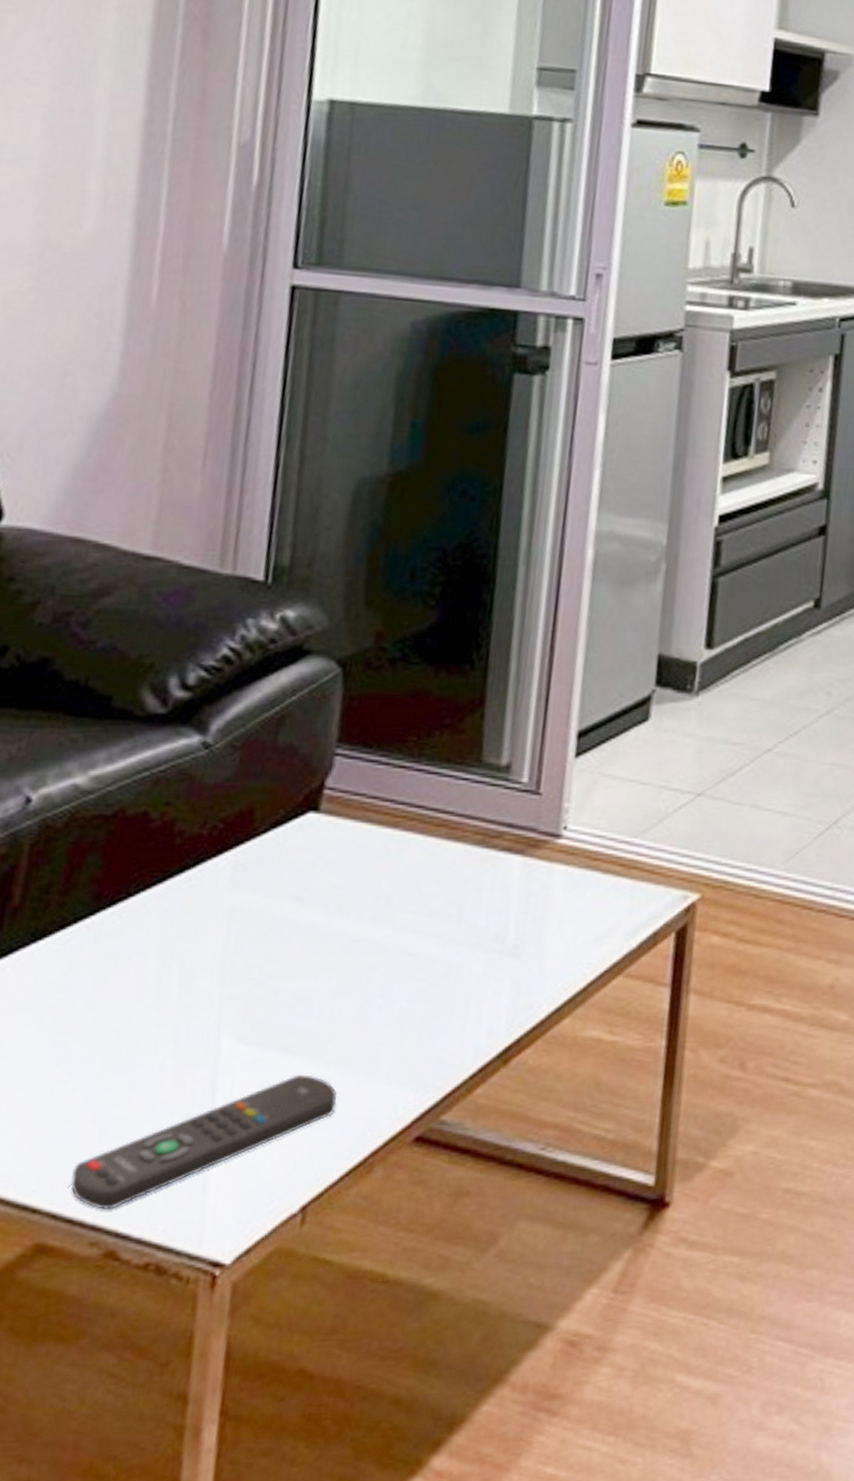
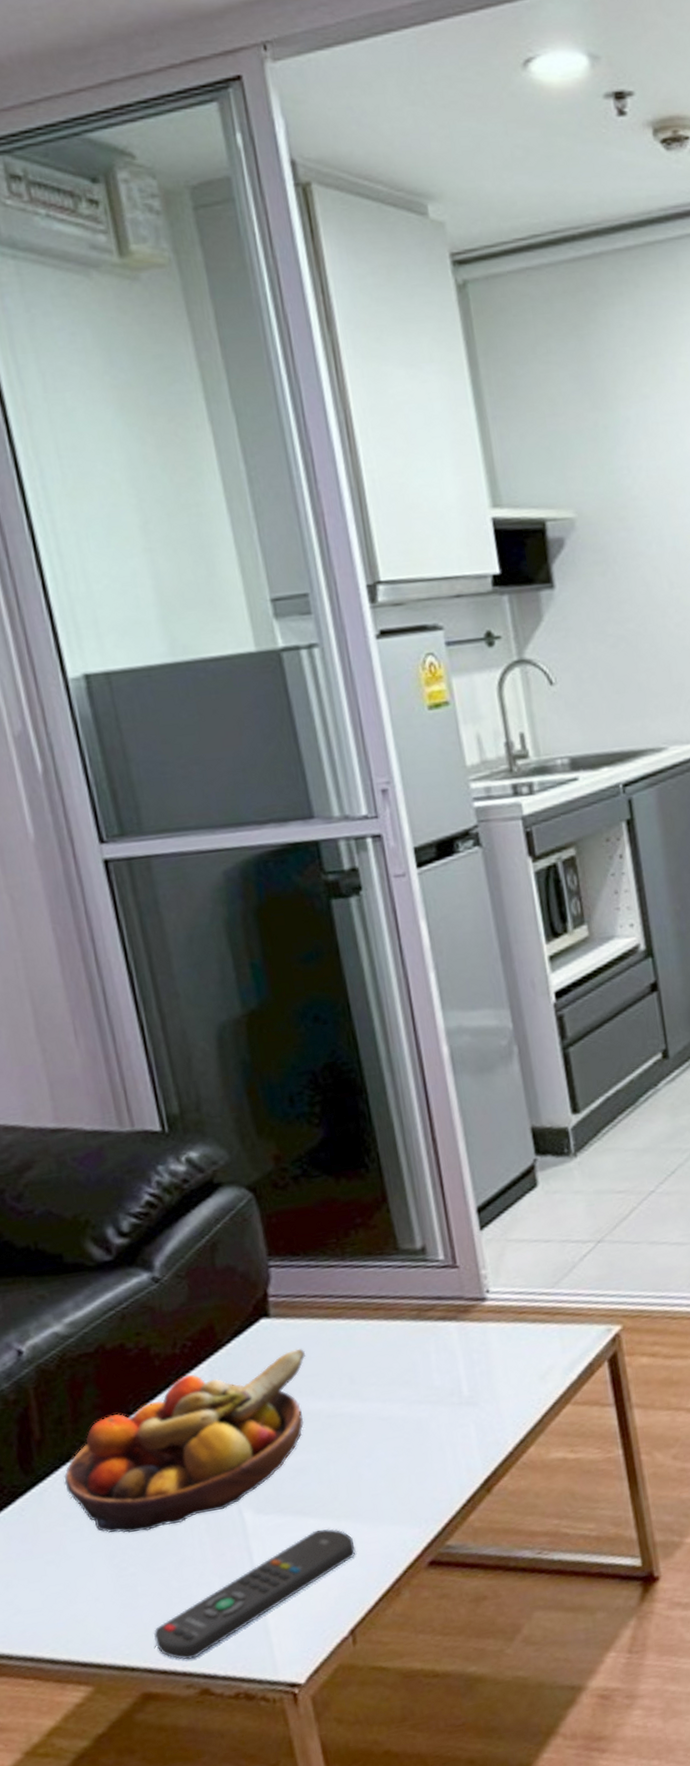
fruit bowl: none [27,854,346,1041] -> present [63,1348,305,1533]

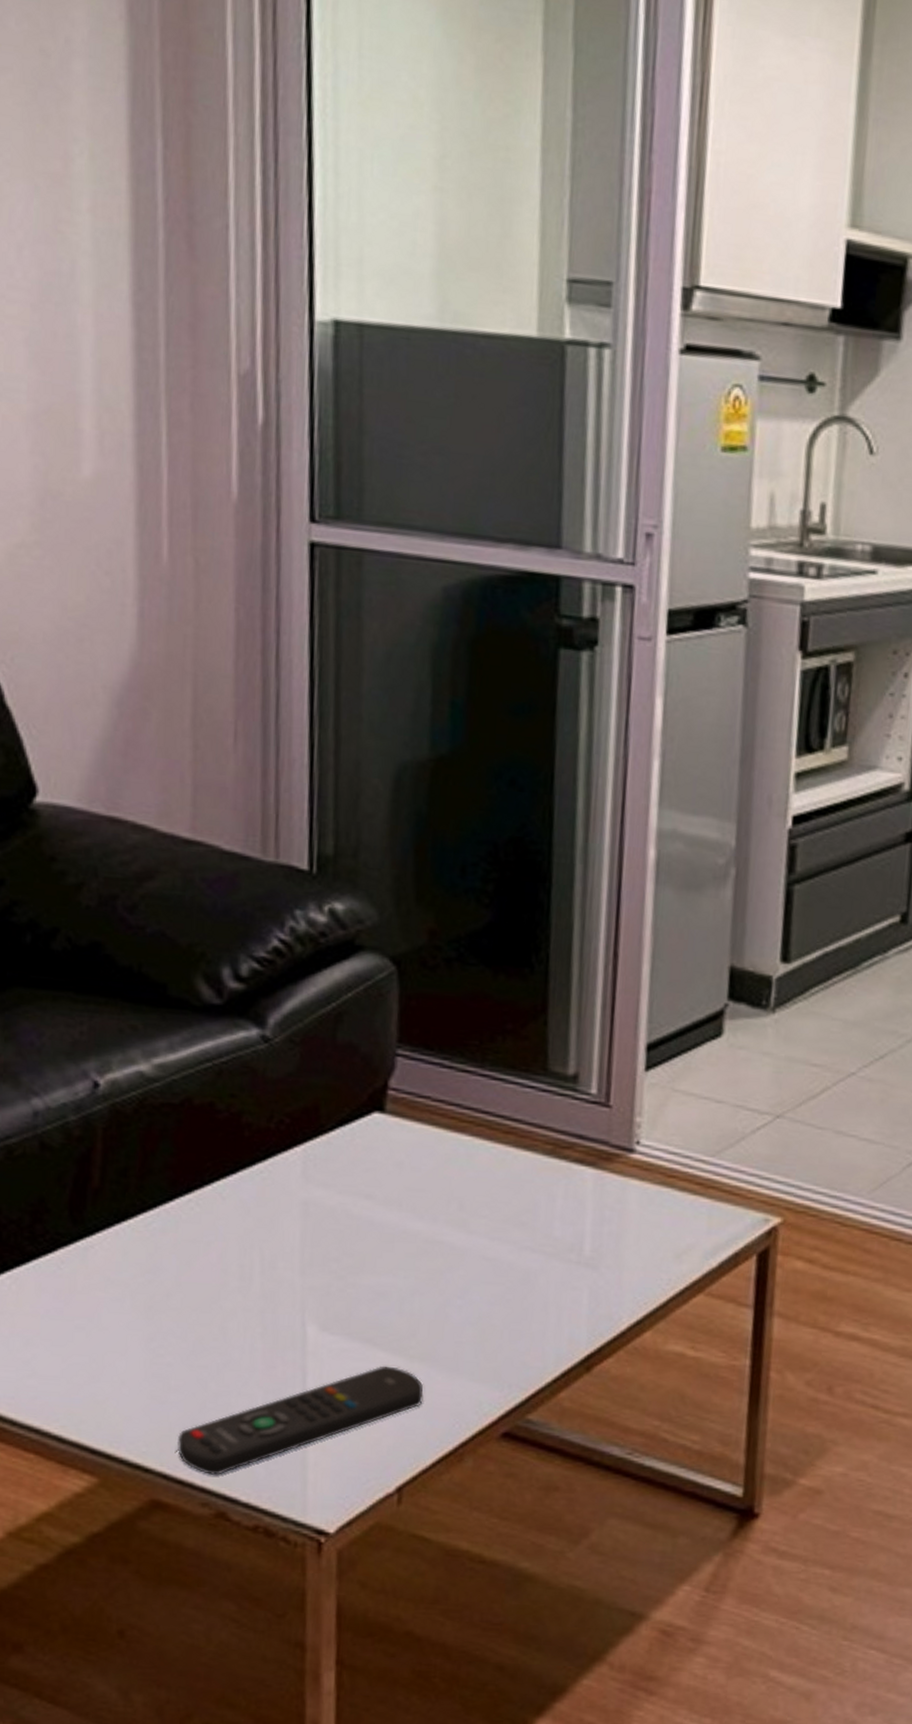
fruit bowl: present [63,1348,305,1533] -> none [113,1155,415,1321]

